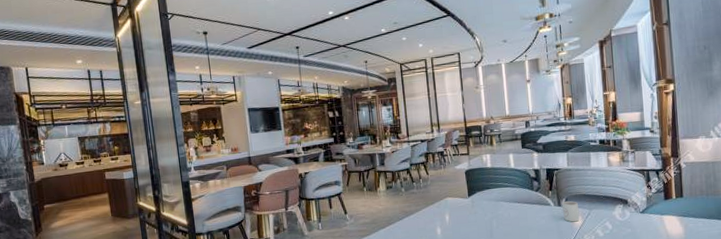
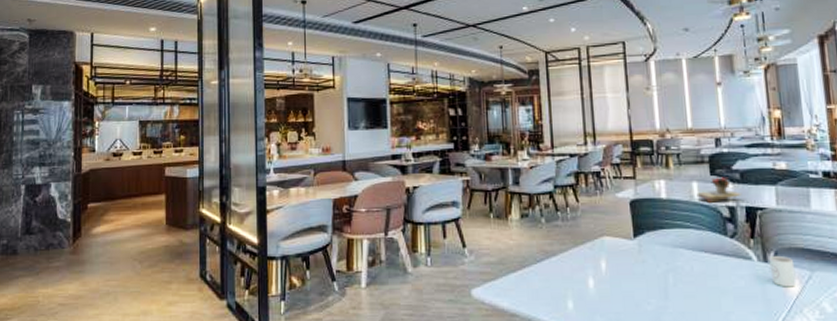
flower arrangement: none [512,149,543,169] -> present [696,177,741,204]

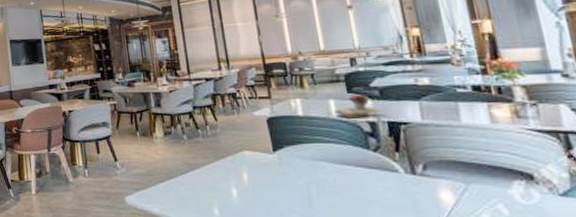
mug: present [769,255,797,288] -> none [417,168,451,199]

